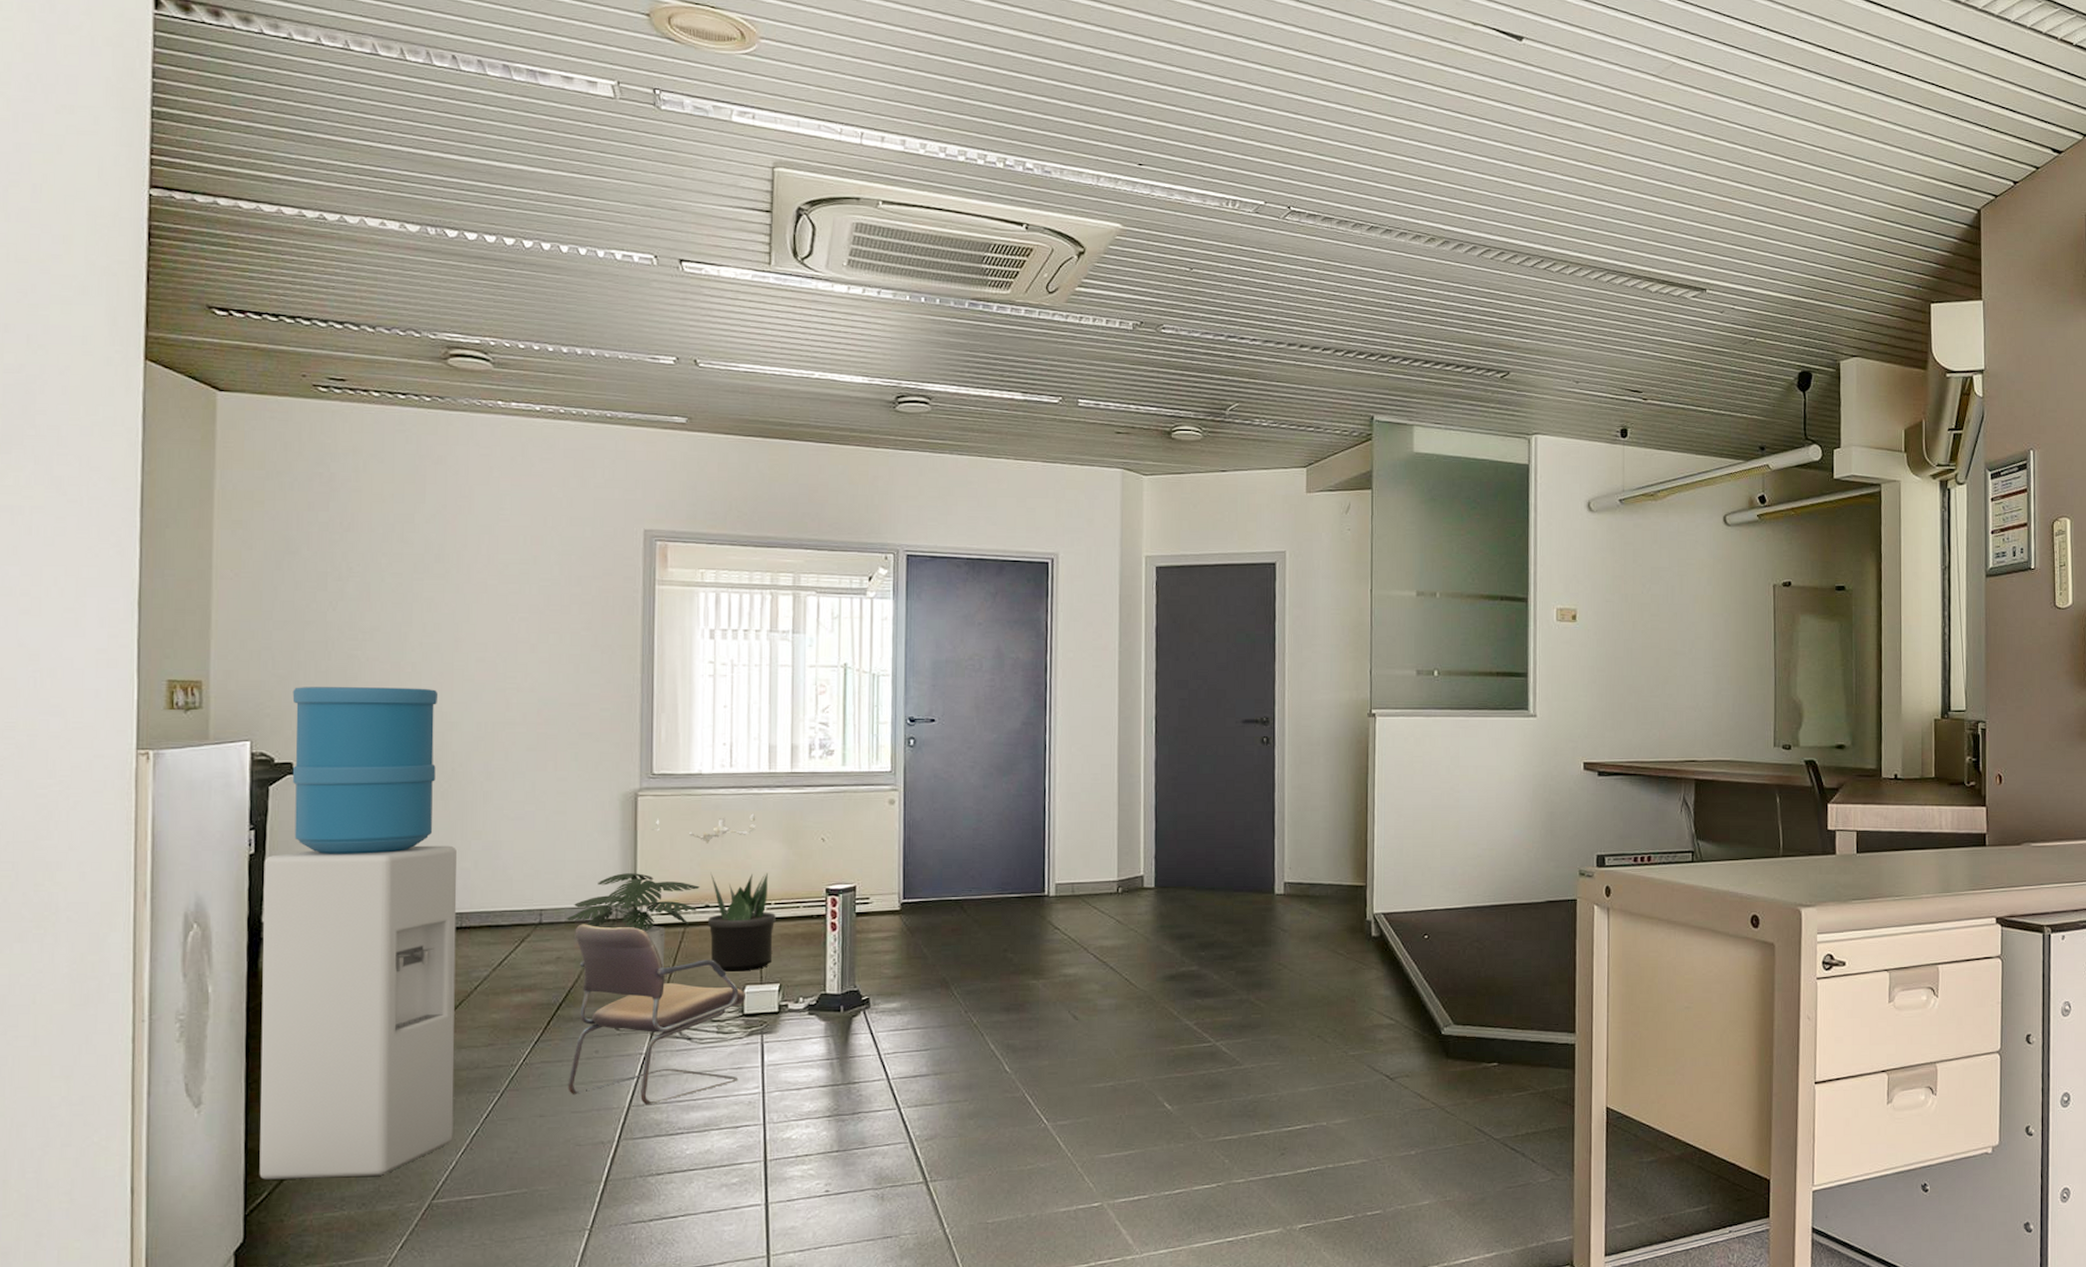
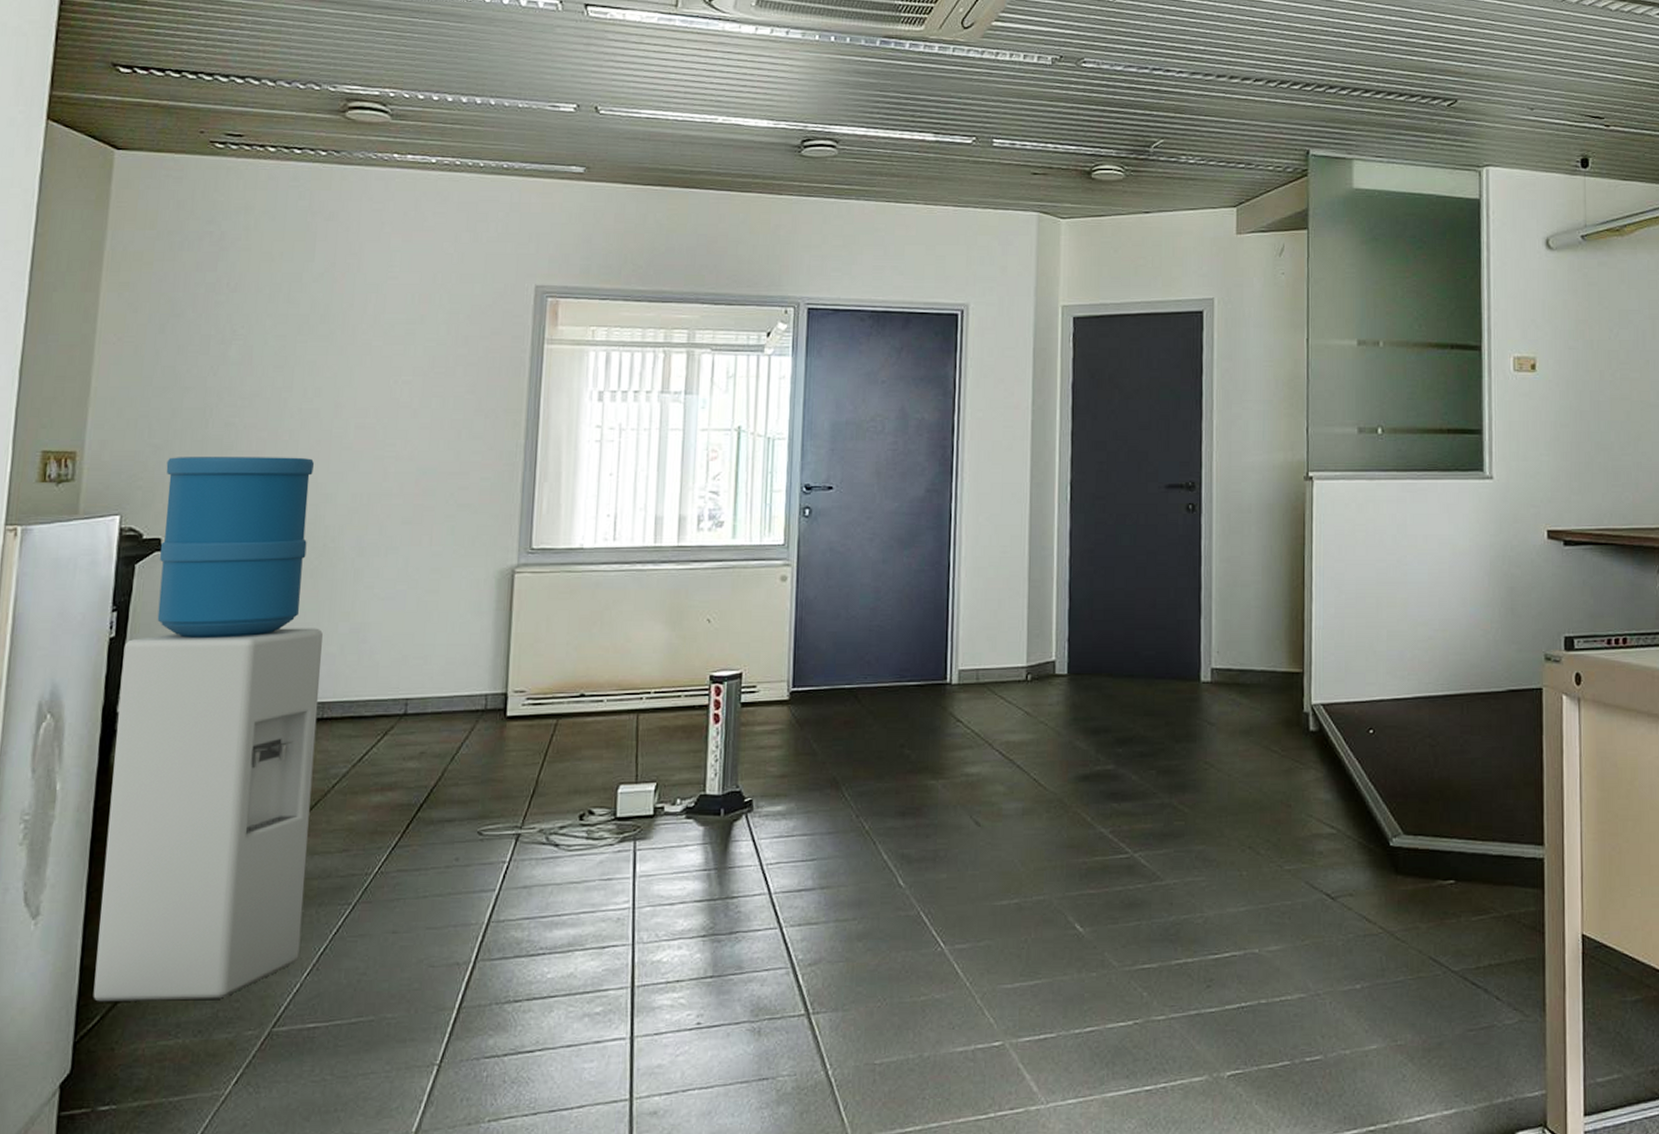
potted plant: present [566,873,700,969] -> none [432,658,575,765]
folding chair: present [568,813,757,1105] -> none [424,592,639,921]
planter: present [708,872,776,972] -> none [582,657,655,769]

